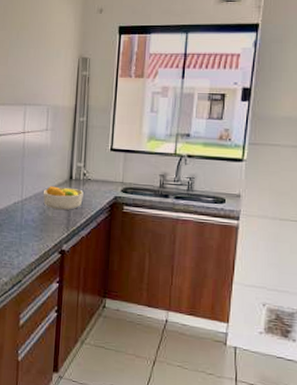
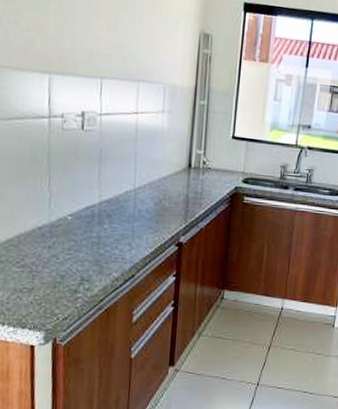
fruit bowl: present [43,186,83,211] -> none [159,174,203,201]

